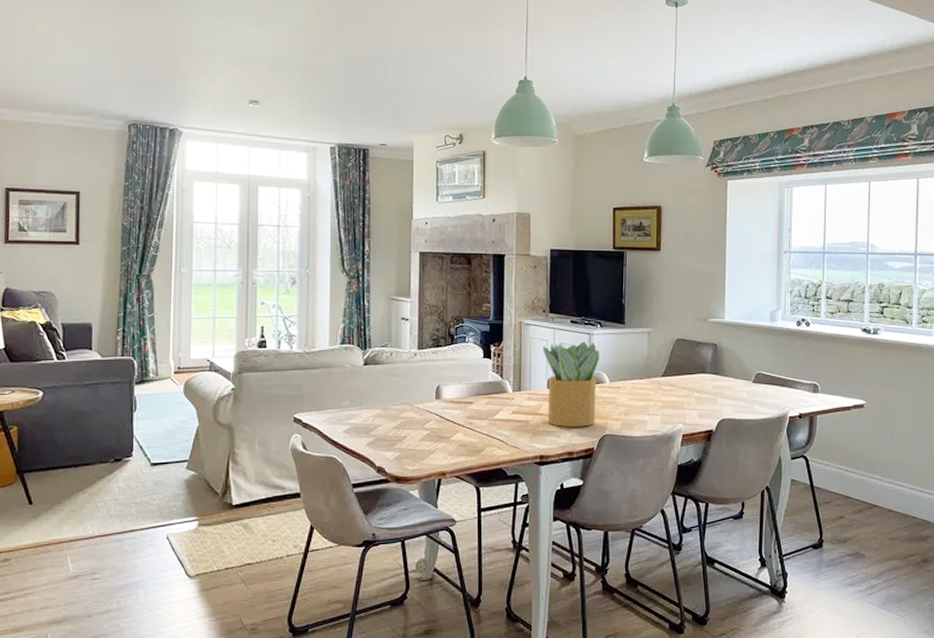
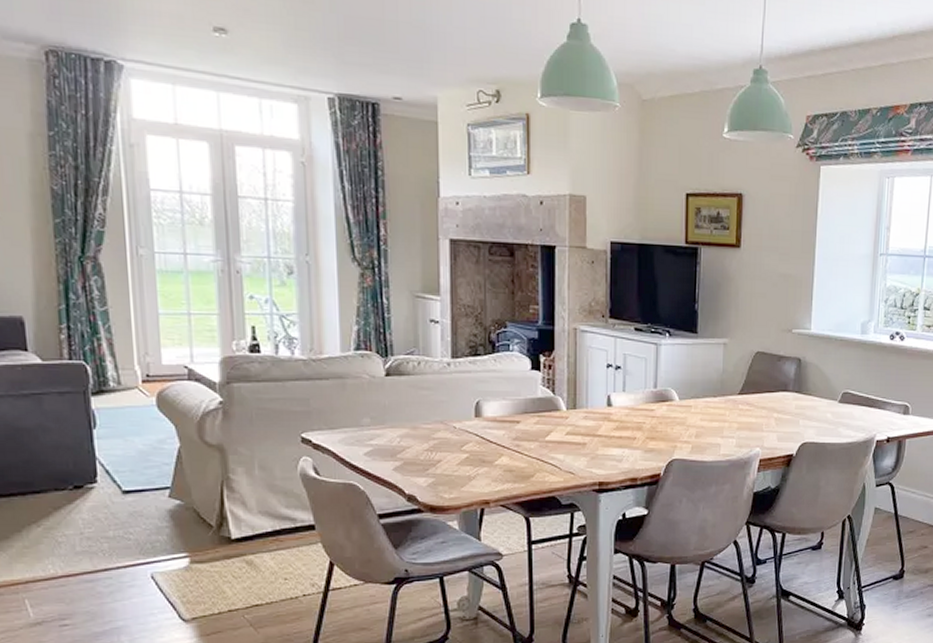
potted plant: present [543,341,599,427] -> none [602,353,668,450]

